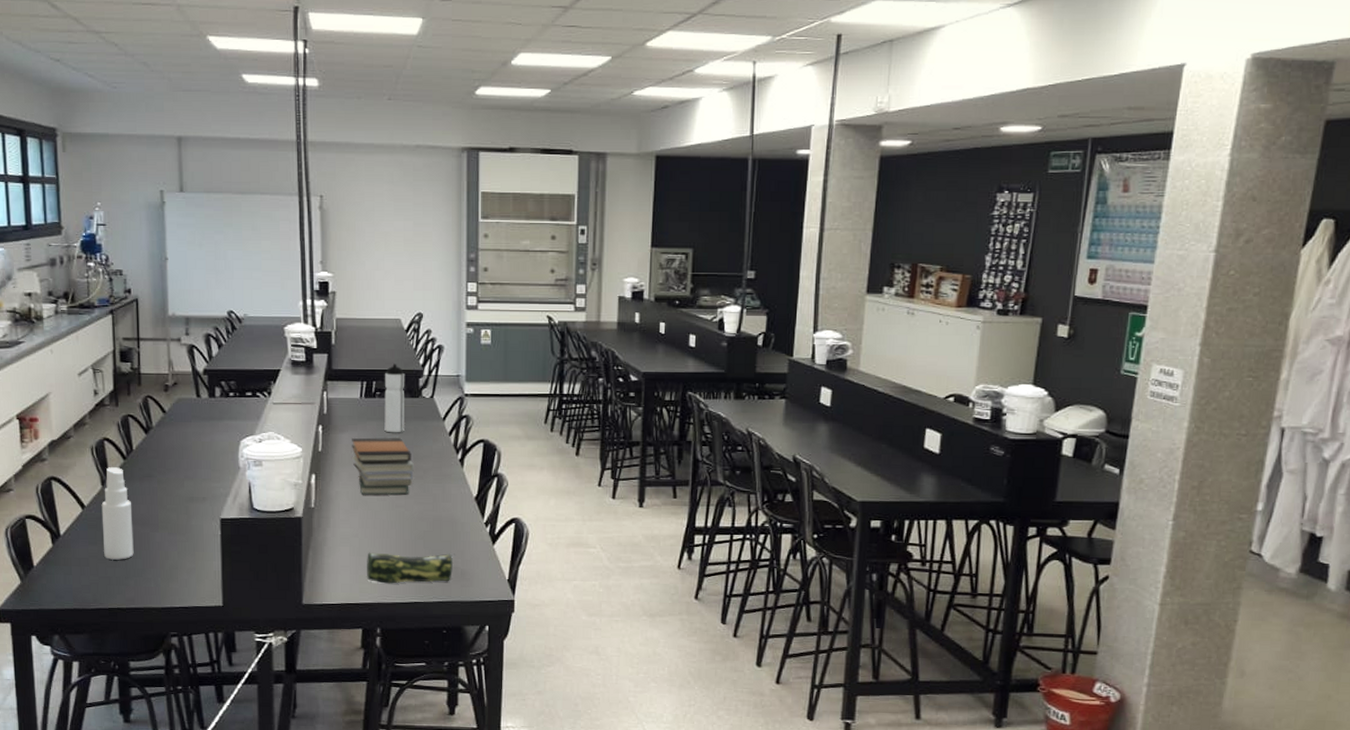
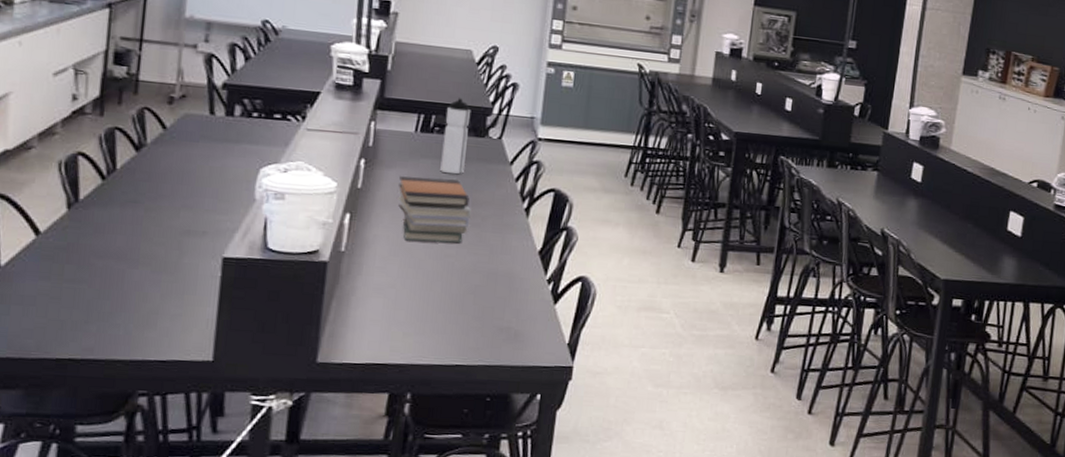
spray bottle: present [101,467,134,560] -> none [58,187,105,300]
pencil case: present [367,552,456,584] -> none [401,306,511,343]

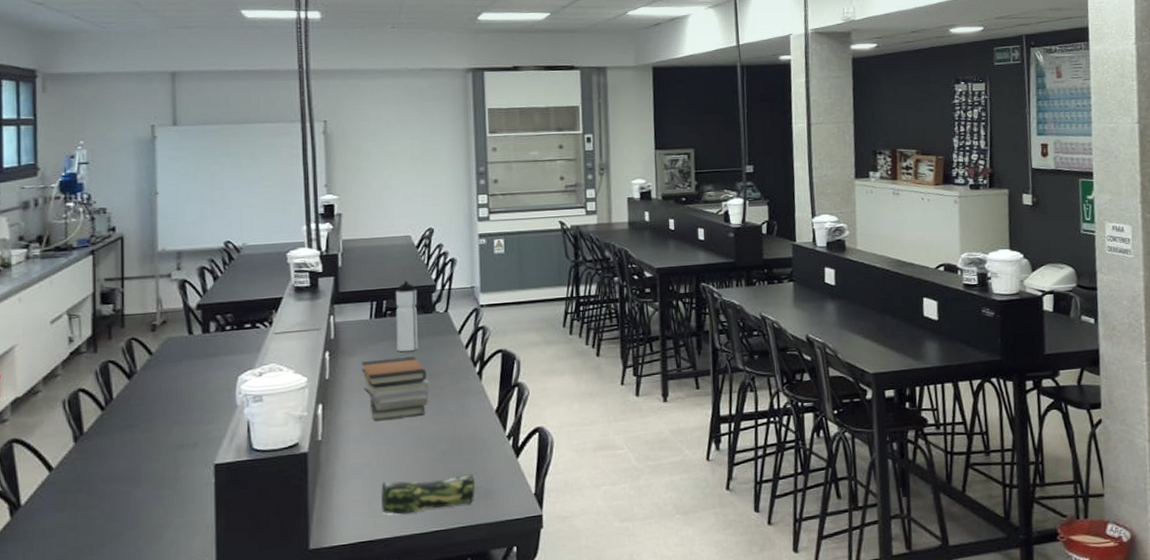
pencil case: none [401,306,511,343] -> present [381,472,478,515]

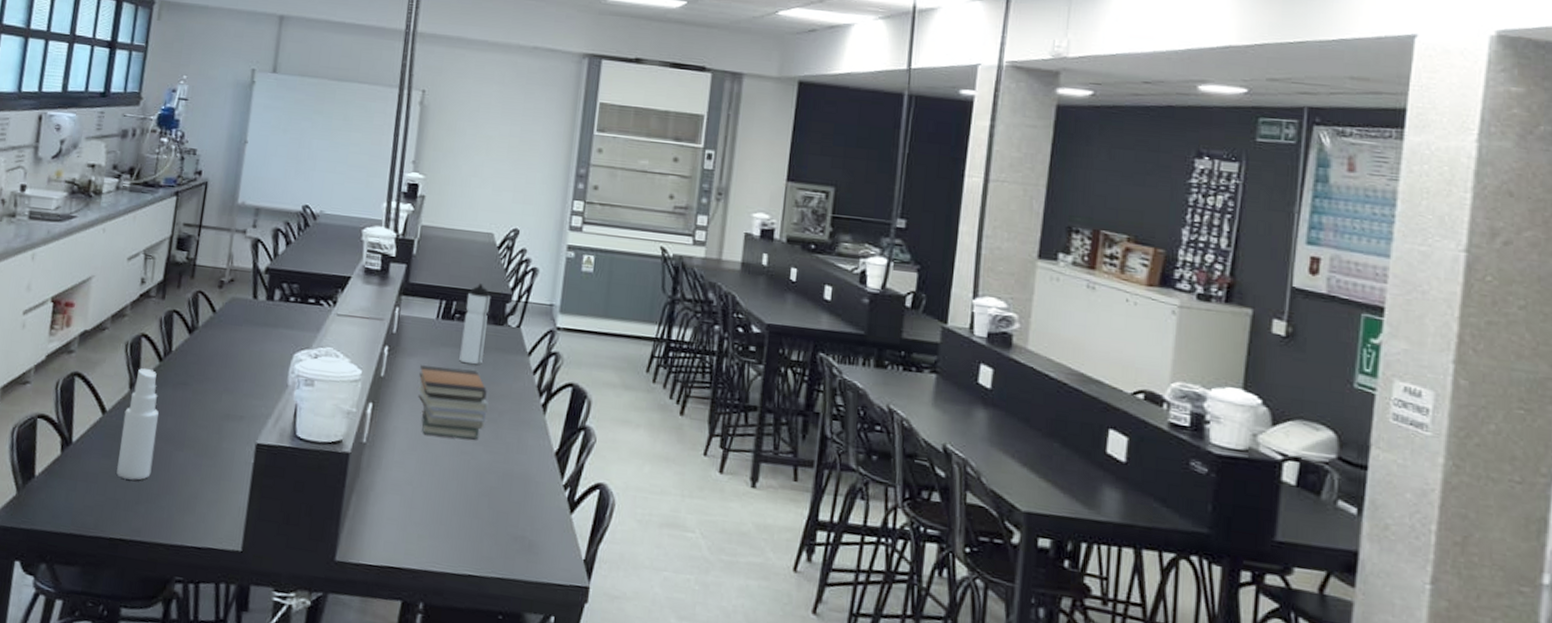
spray bottle: none [73,420,111,527] -> present [116,368,159,481]
pencil case: present [381,472,478,515] -> none [416,505,525,553]

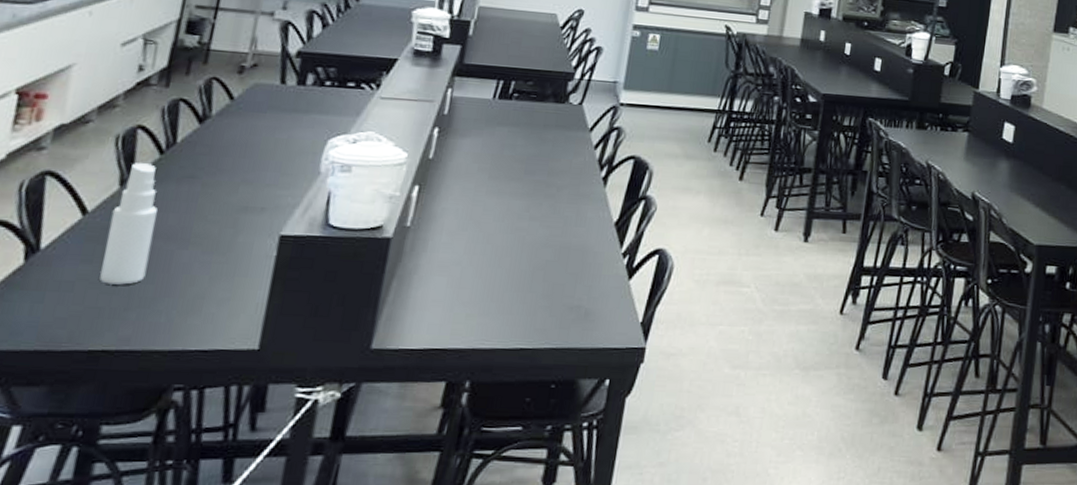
book stack: present [416,365,489,440] -> none [469,145,547,216]
water bottle: present [459,283,491,365] -> none [516,63,553,143]

